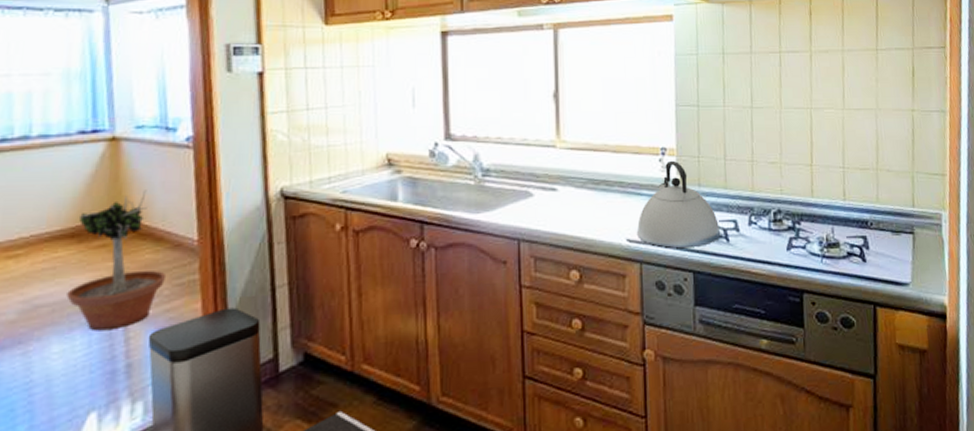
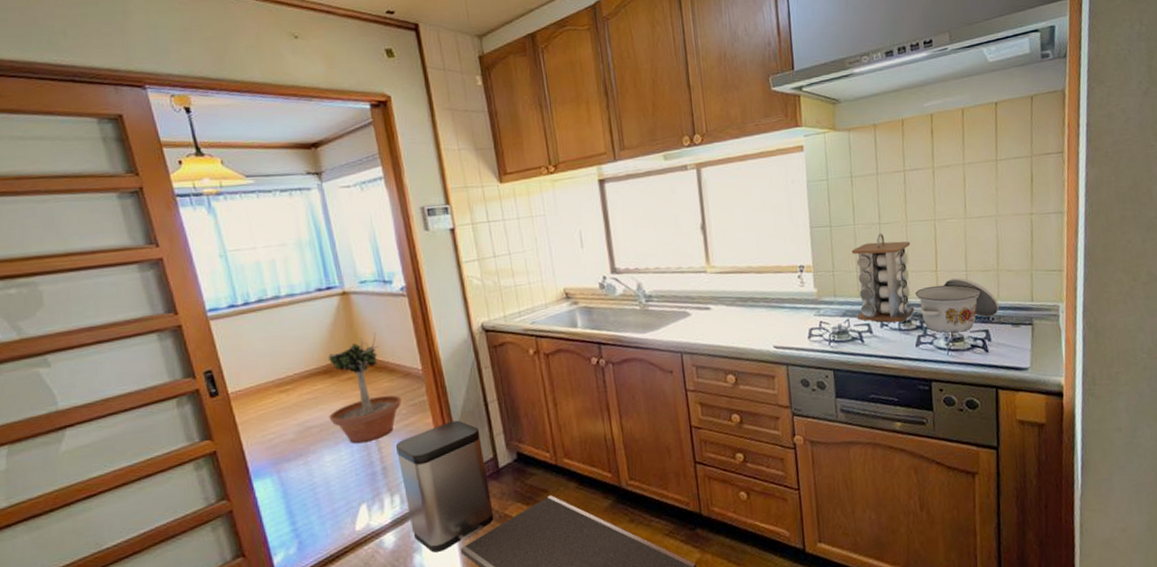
kettle: present [636,160,721,248] -> none [781,276,856,351]
spice rack: none [720,118,787,221] -> present [851,233,915,323]
cooking pot: none [788,174,879,238] -> present [915,277,1000,334]

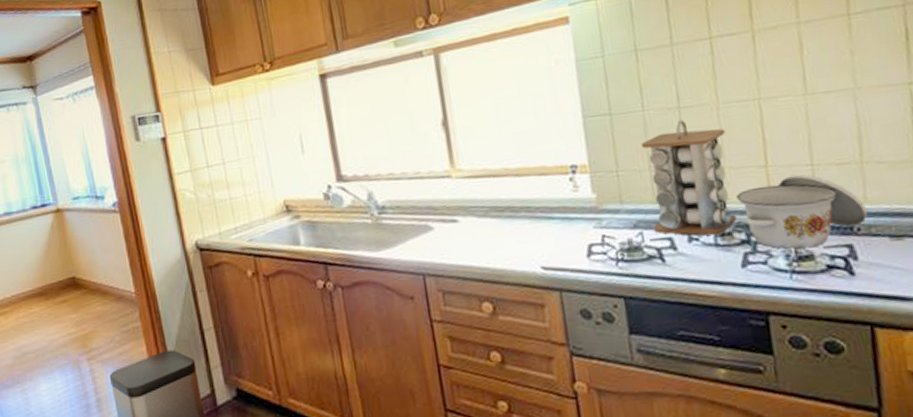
potted tree: present [329,332,402,444] -> none [44,252,116,372]

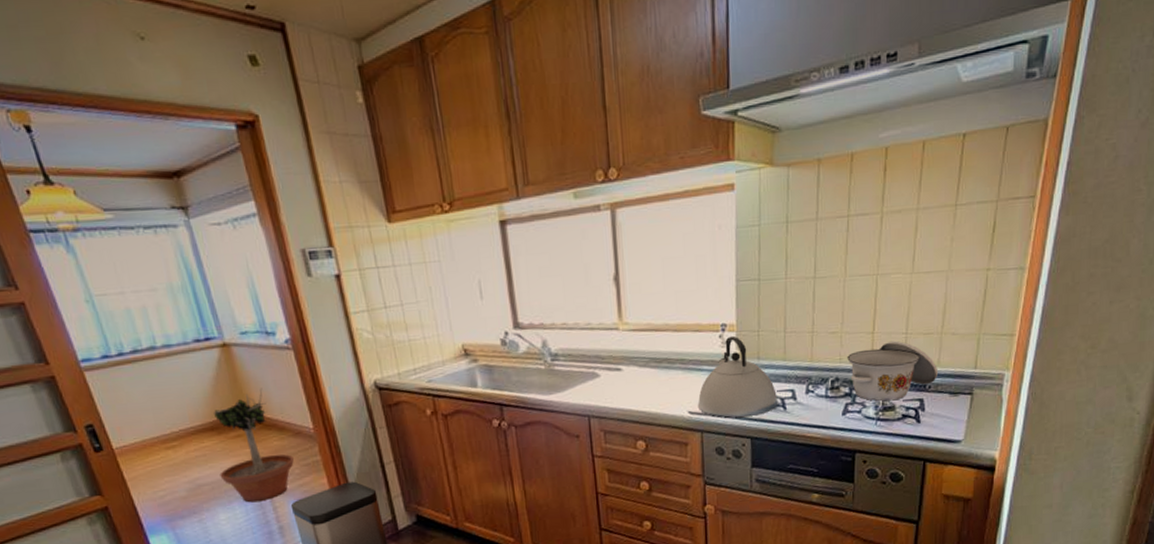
potted tree: none [44,252,116,372] -> present [214,388,295,503]
kettle: none [551,177,654,273] -> present [697,335,778,418]
spice rack: present [641,119,737,236] -> none [780,288,847,389]

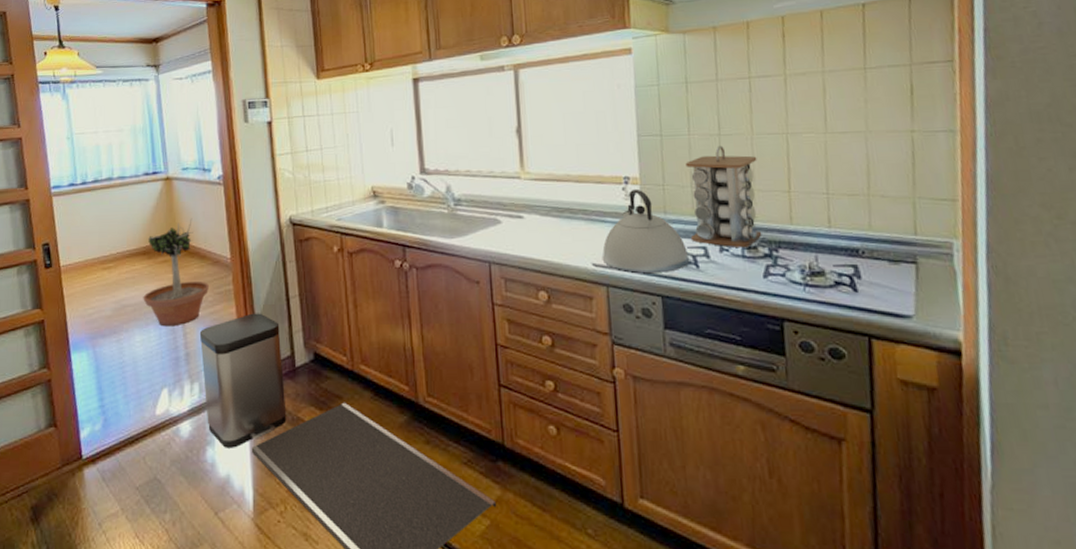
spice rack: none [780,288,847,389] -> present [685,145,762,248]
cooking pot: present [847,340,939,402] -> none [763,200,872,266]

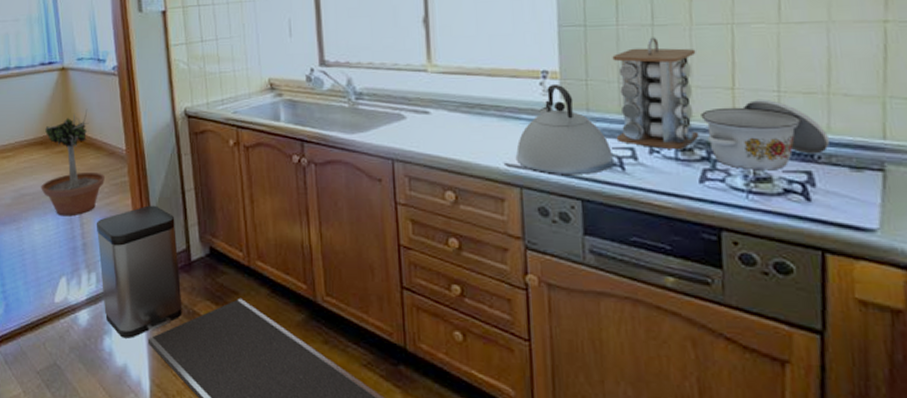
cooking pot: none [763,200,872,266] -> present [701,99,830,171]

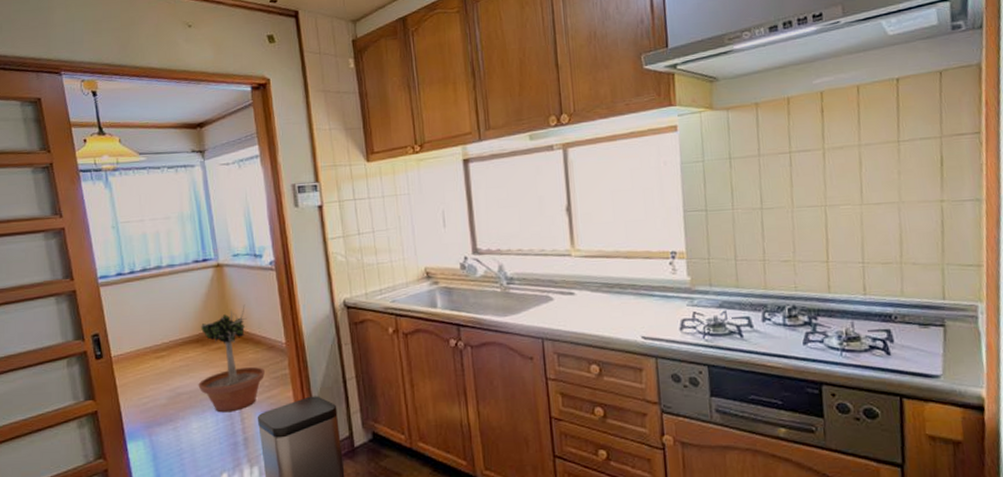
kettle: present [515,83,615,174] -> none [650,263,734,344]
spice rack: present [612,37,700,150] -> none [729,219,802,317]
cooking pot: present [701,99,830,171] -> none [803,269,904,332]

